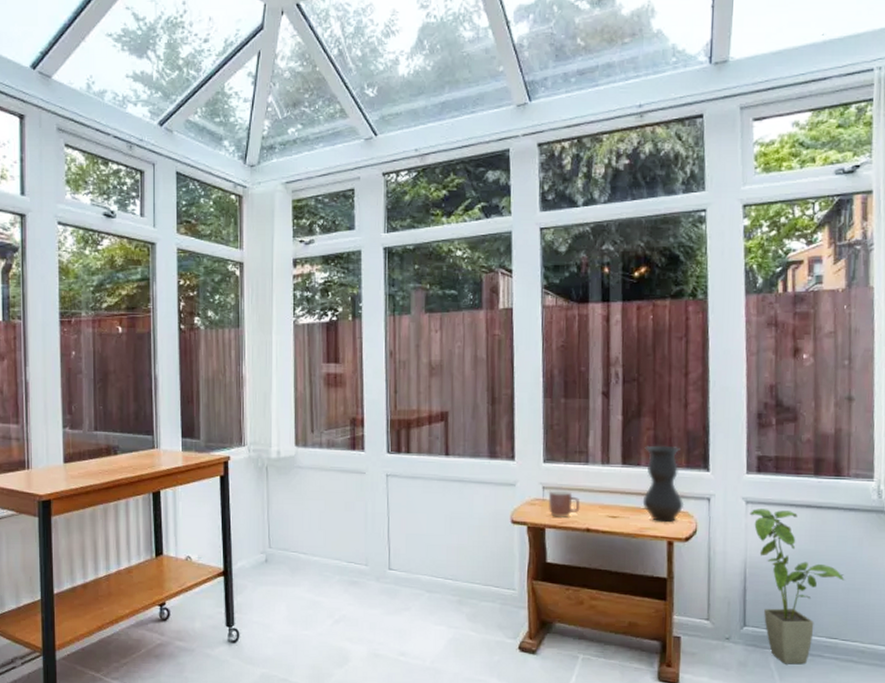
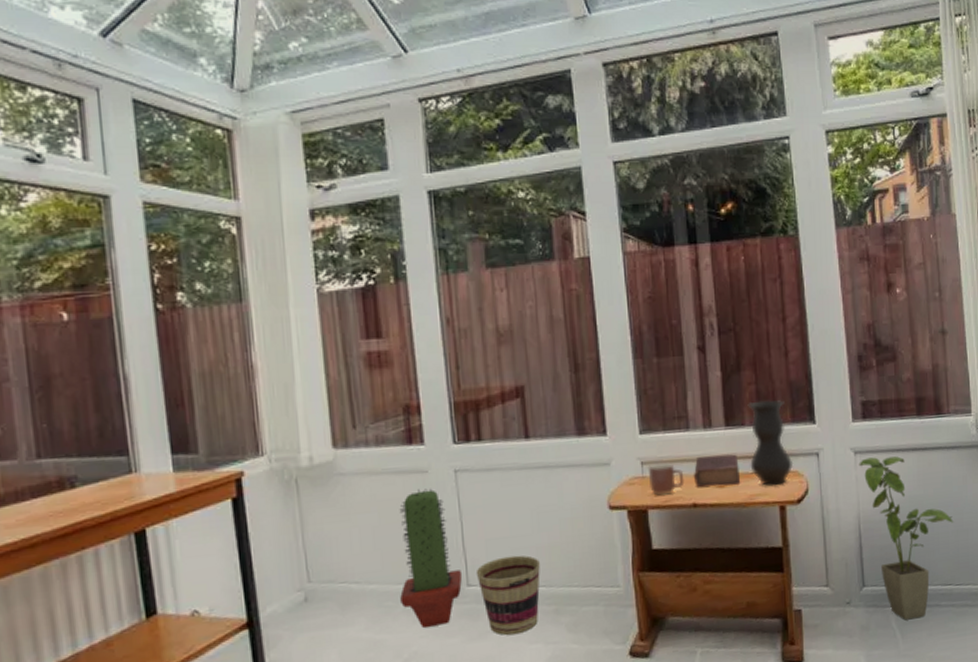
cactus: none [336,486,386,597] -> present [399,488,463,627]
basket: none [396,550,449,615] -> present [476,555,540,636]
book: none [589,489,633,518] -> present [694,454,741,488]

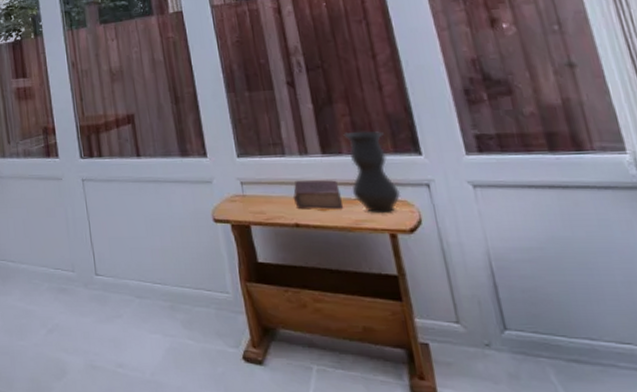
cactus: present [399,488,463,627] -> none [42,192,92,305]
basket: present [476,555,540,636] -> none [102,254,156,323]
mug: present [647,462,685,496] -> none [247,184,285,213]
house plant: present [859,456,954,620] -> none [480,192,622,377]

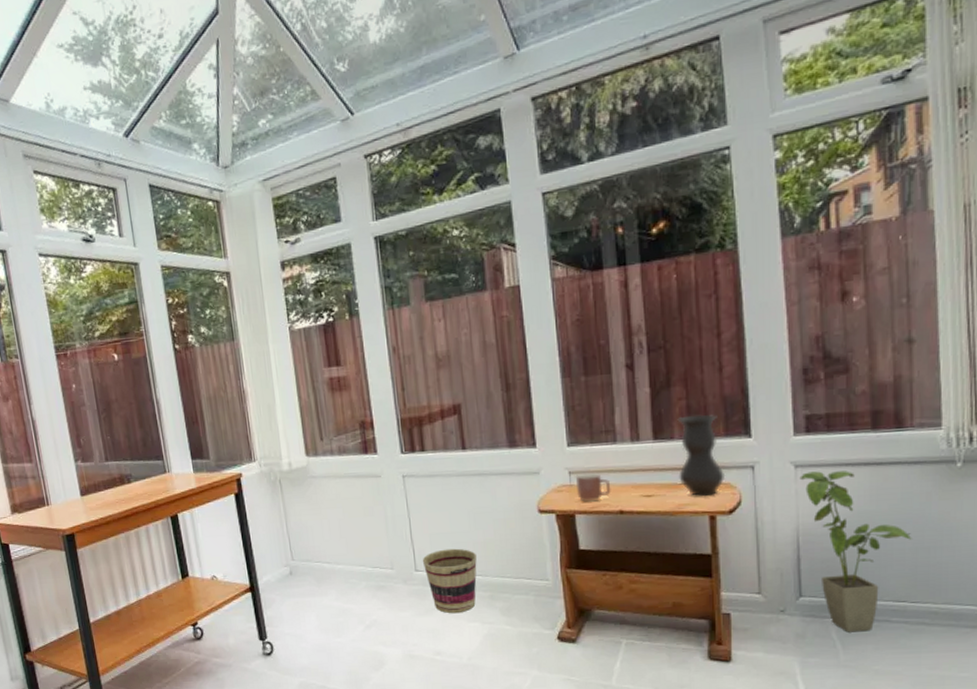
basket: none [102,254,156,323] -> present [422,548,477,614]
mug: none [247,184,285,213] -> present [575,472,611,502]
book: present [293,180,344,210] -> none [621,466,669,496]
house plant: none [480,192,622,377] -> present [799,471,912,633]

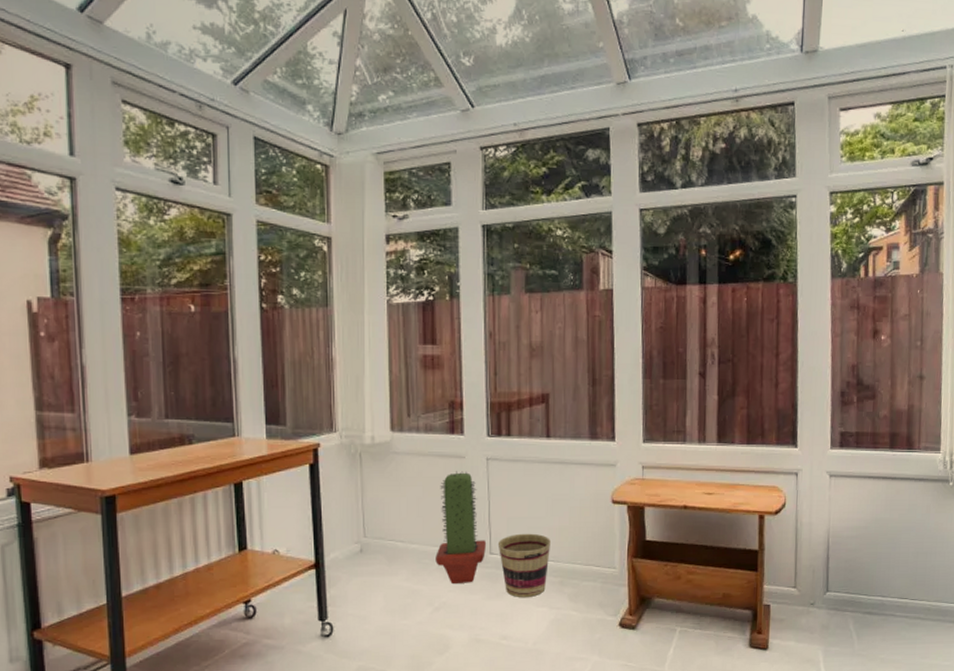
cactus: none [359,490,412,601] -> present [436,471,487,583]
mug: present [575,472,611,502] -> none [647,468,678,496]
vase: present [677,414,726,497] -> none [736,423,775,498]
house plant: present [799,471,912,633] -> none [833,481,915,625]

